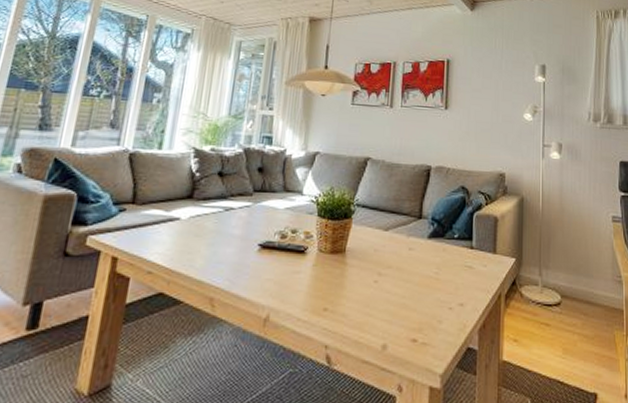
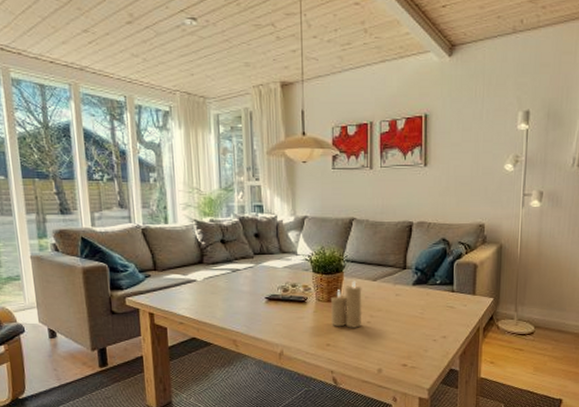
candle: none [332,229,372,288] -> present [330,280,362,328]

